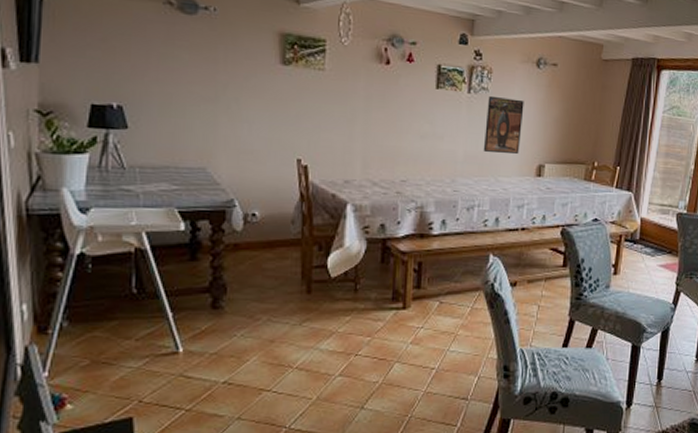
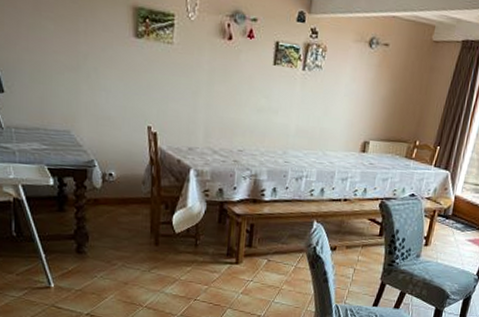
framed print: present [483,95,524,155] -> none [313,73,355,131]

